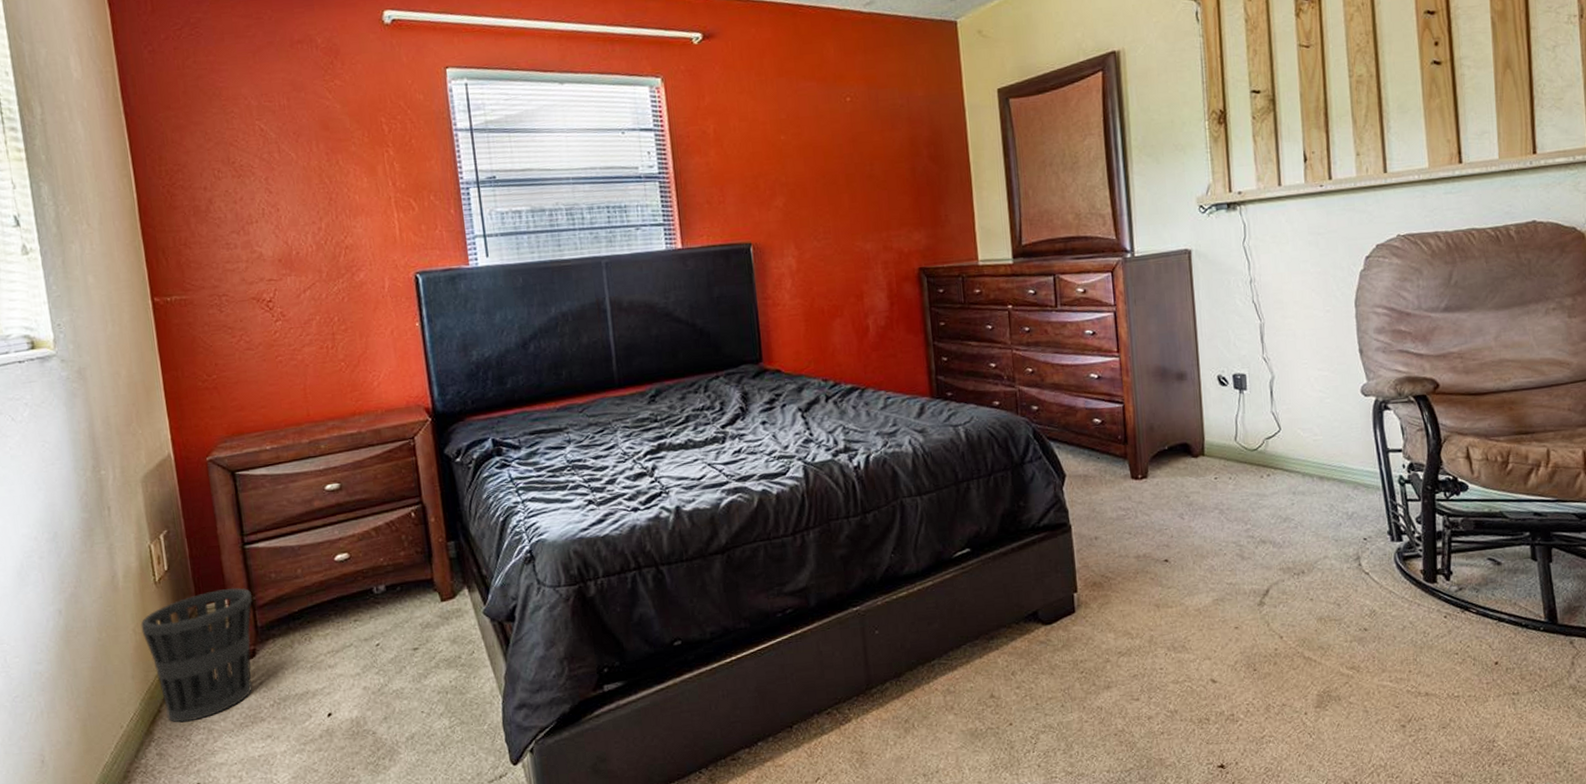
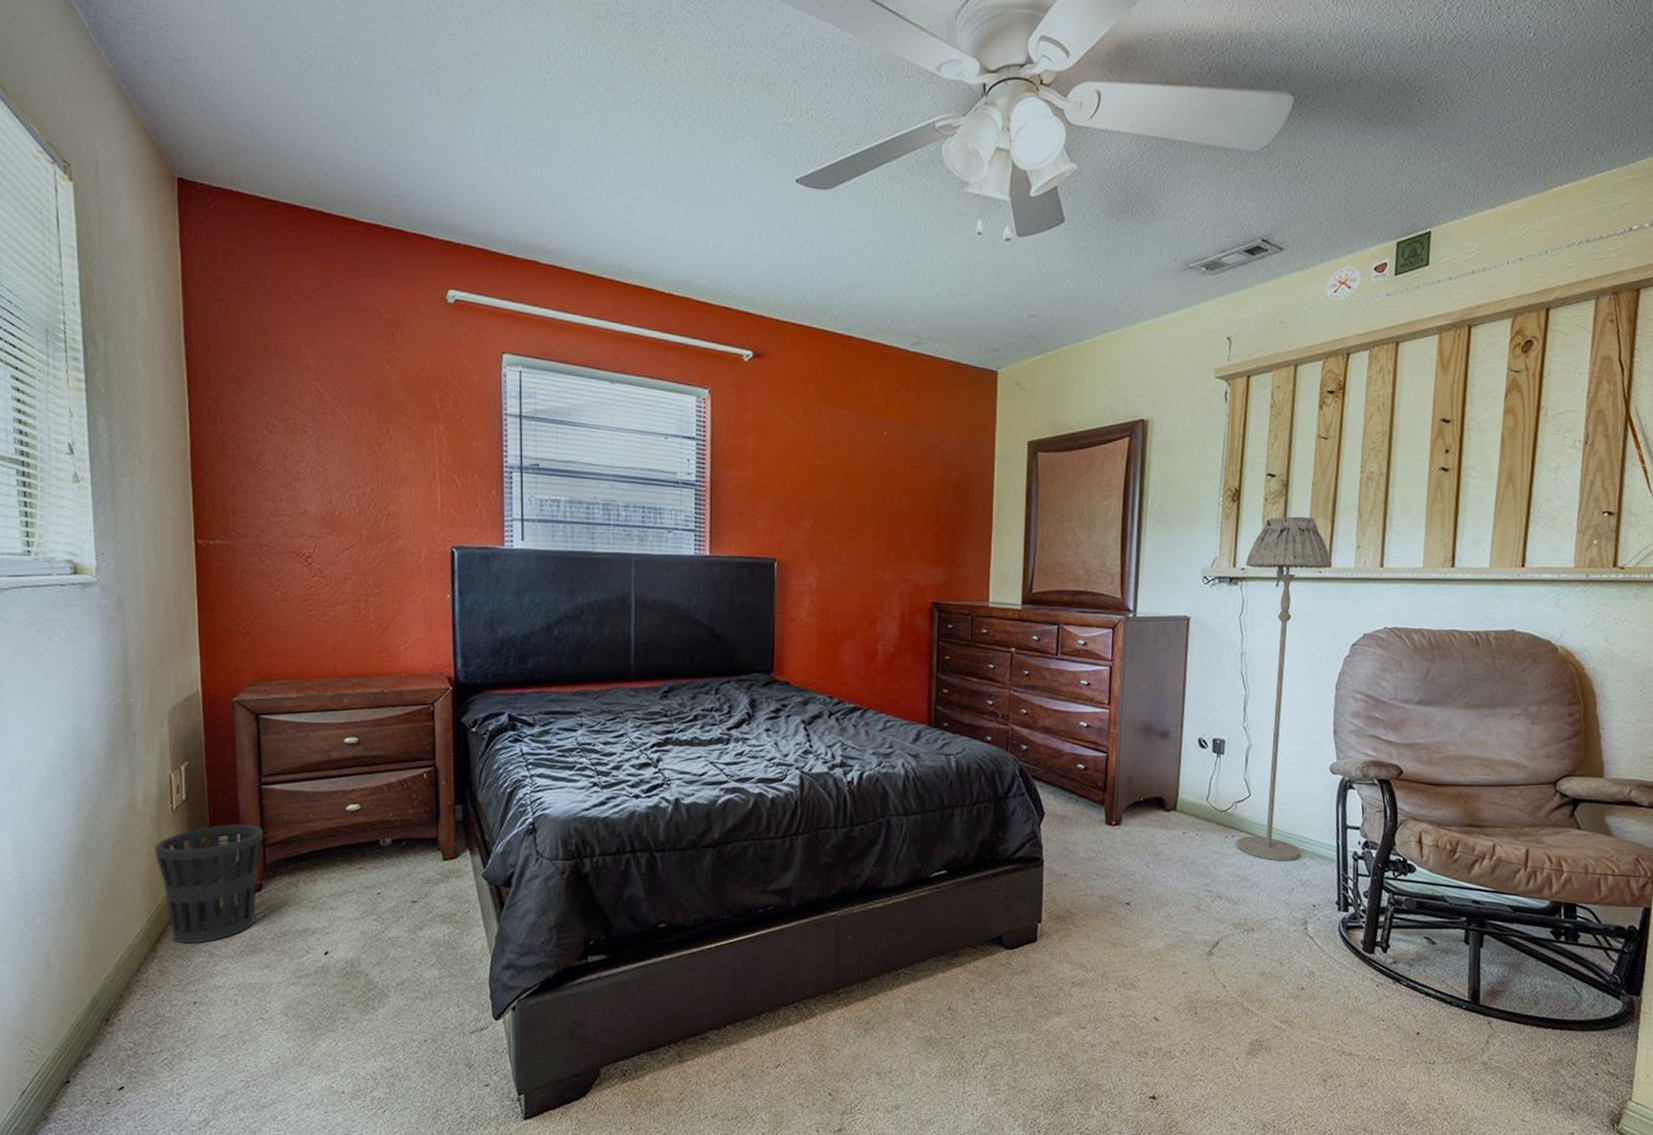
floor lamp: none [1241,130,1343,496] -> present [1237,516,1333,861]

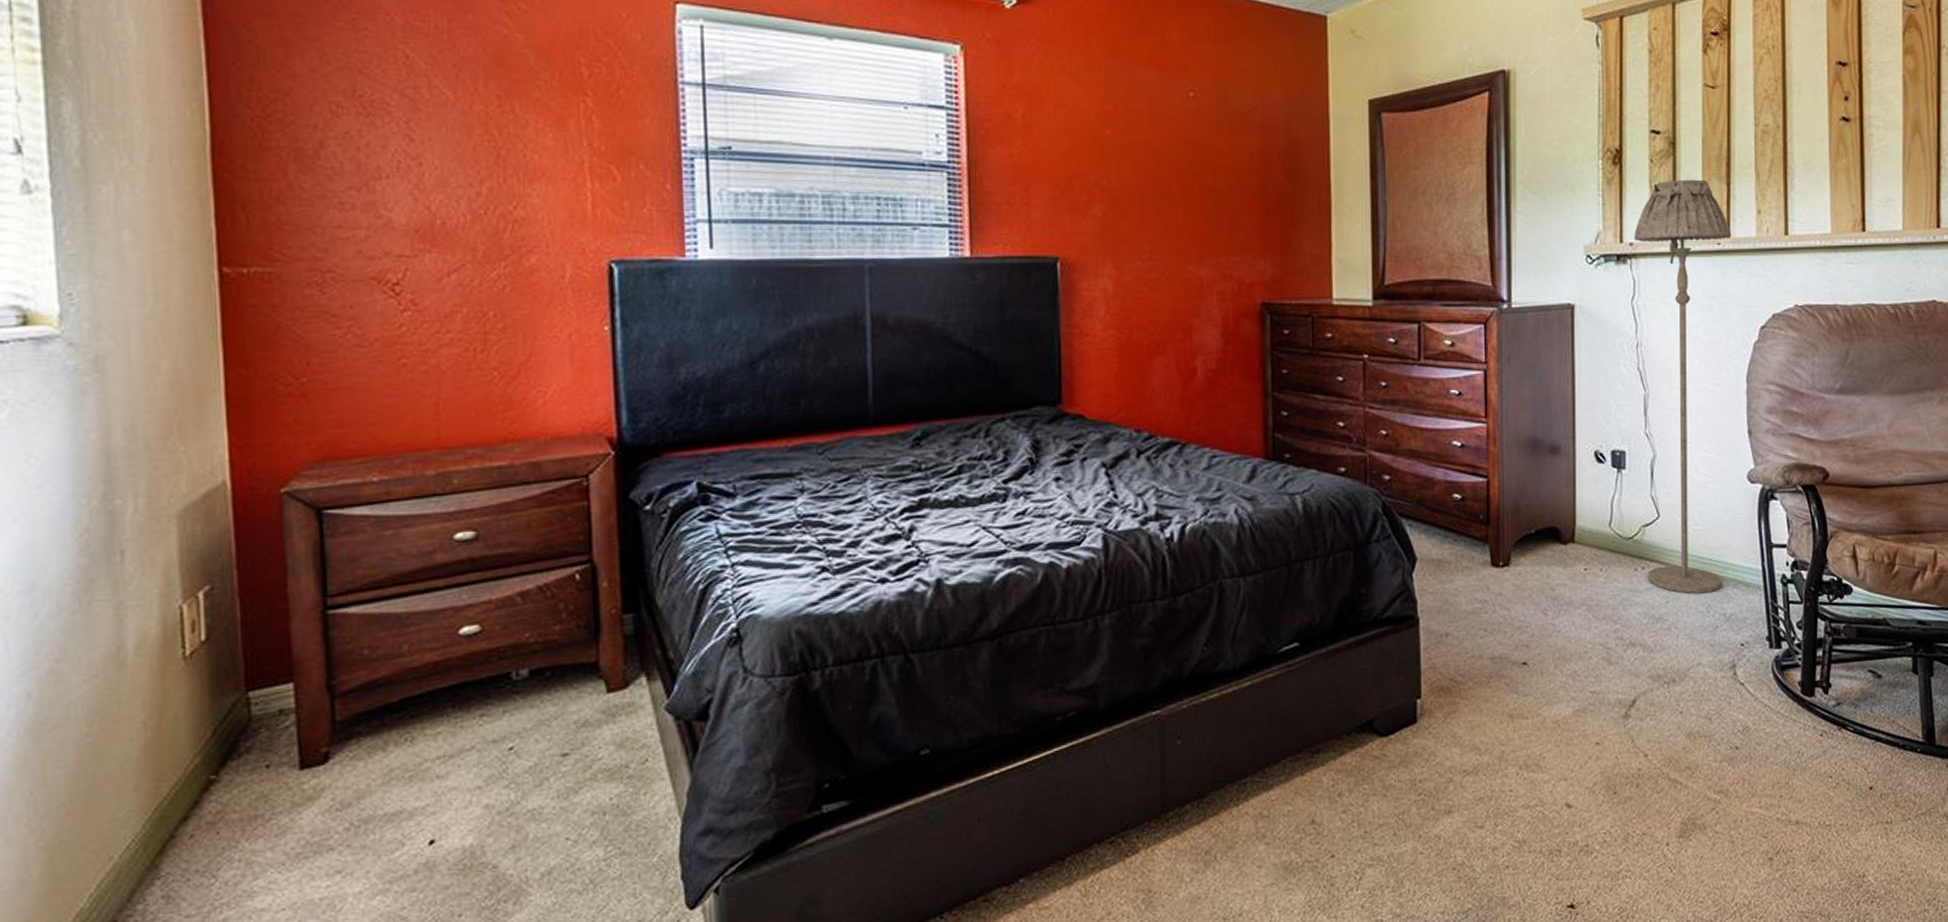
wastebasket: present [154,823,264,944] -> none [155,667,332,853]

